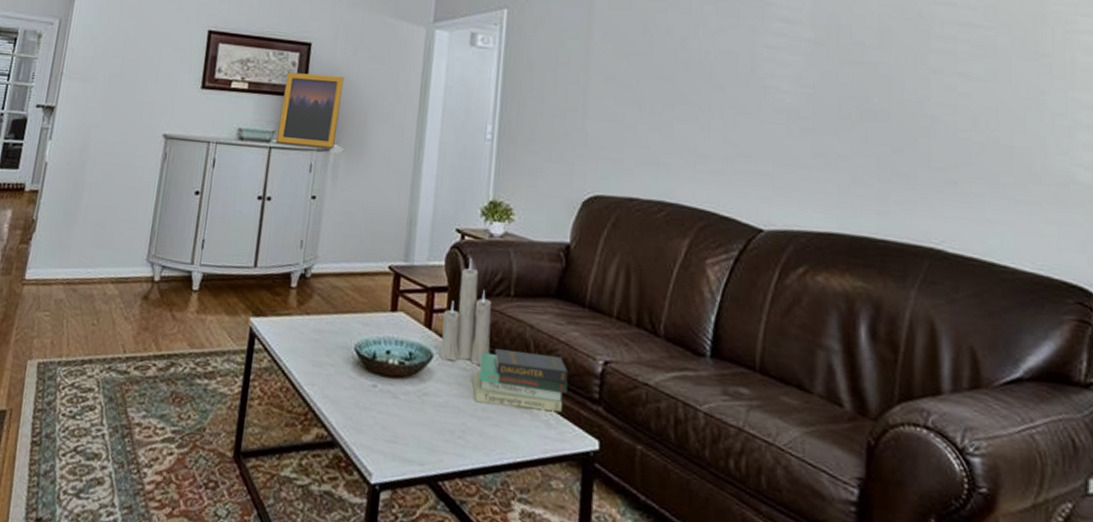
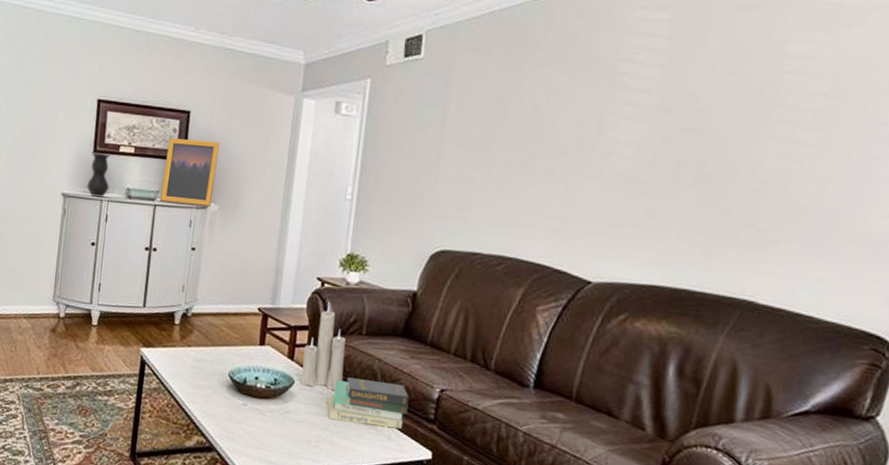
vase: none [192,88,221,139] -> present [87,152,110,197]

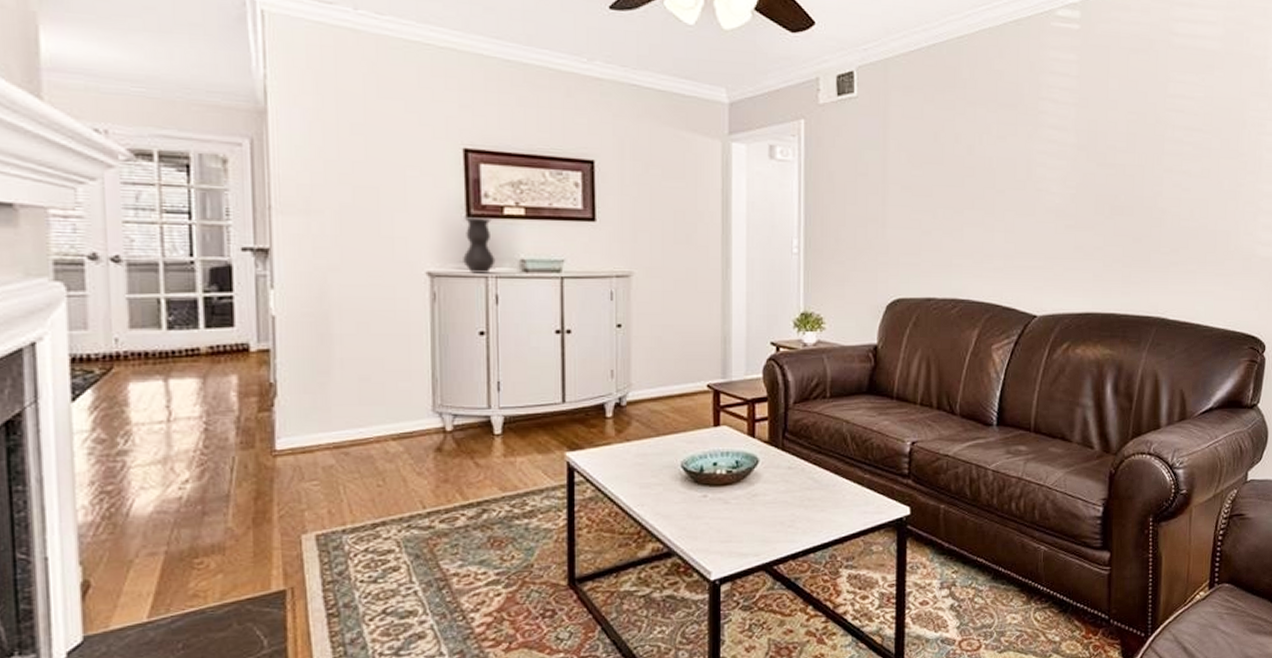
picture frame: present [159,138,220,207] -> none [567,194,637,274]
candle: present [299,303,346,390] -> none [765,368,812,463]
books: present [326,377,409,430] -> none [796,443,882,494]

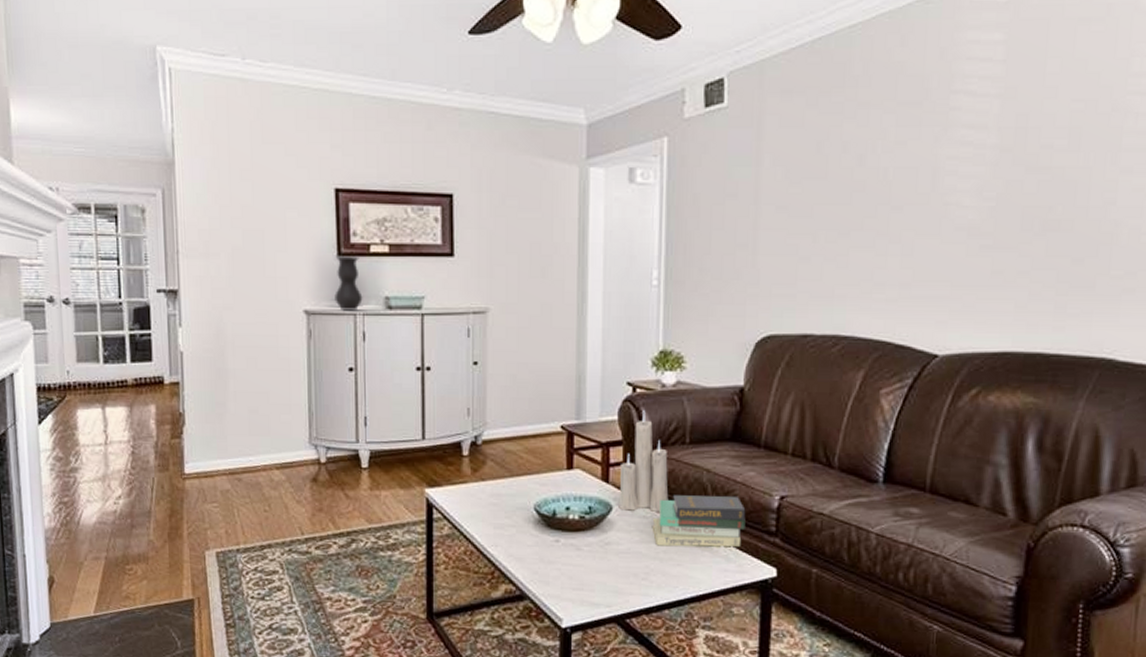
candle: none [765,368,812,463] -> present [618,411,669,512]
books: none [796,443,882,494] -> present [652,495,746,548]

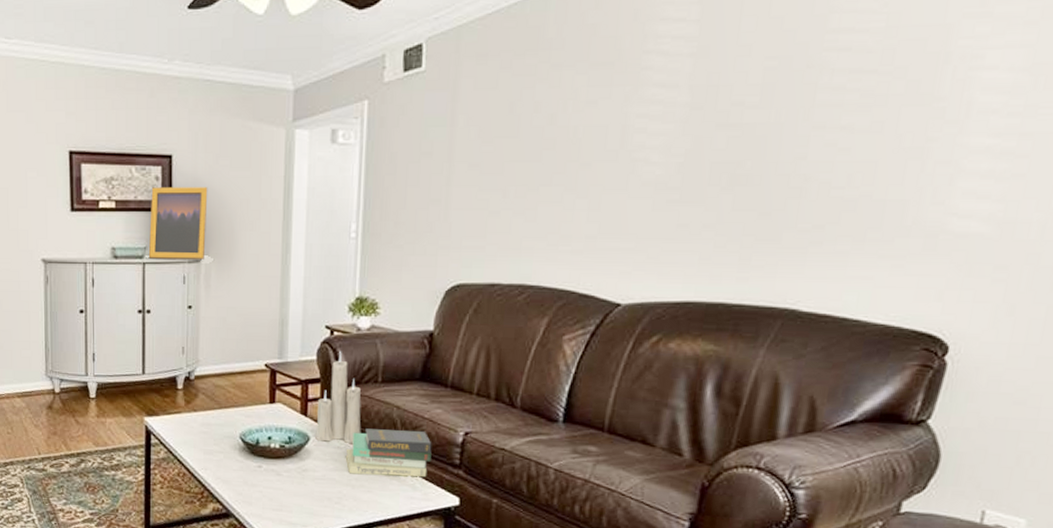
vase: present [335,256,363,311] -> none [68,211,92,260]
picture frame: none [427,230,494,310] -> present [148,187,208,259]

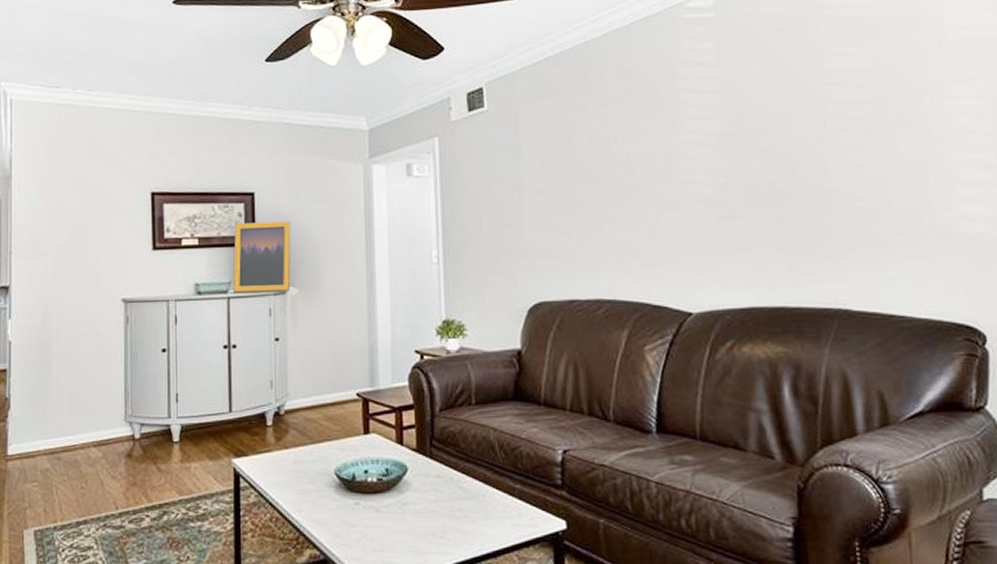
candle: present [315,352,361,443] -> none [413,376,460,471]
books: present [345,428,432,478] -> none [445,452,533,504]

